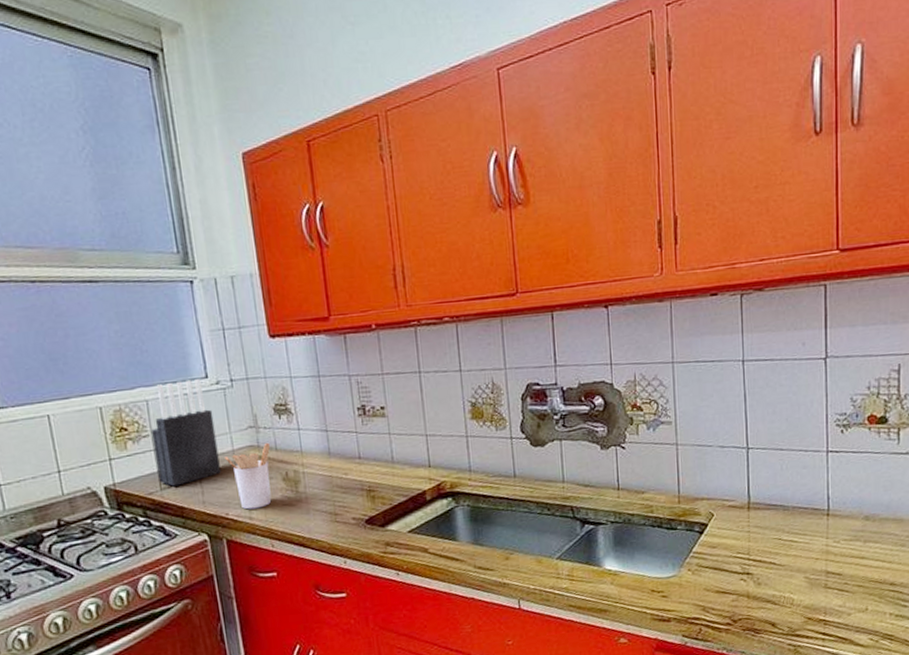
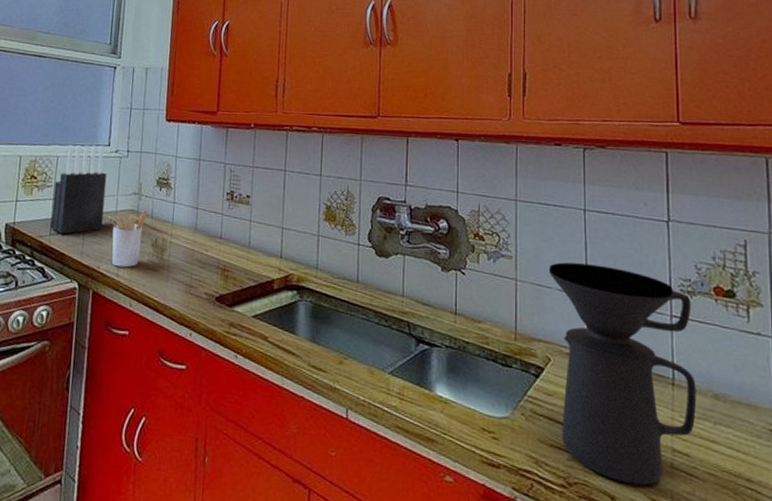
coffee maker: none [708,414,849,610] -> present [548,262,697,486]

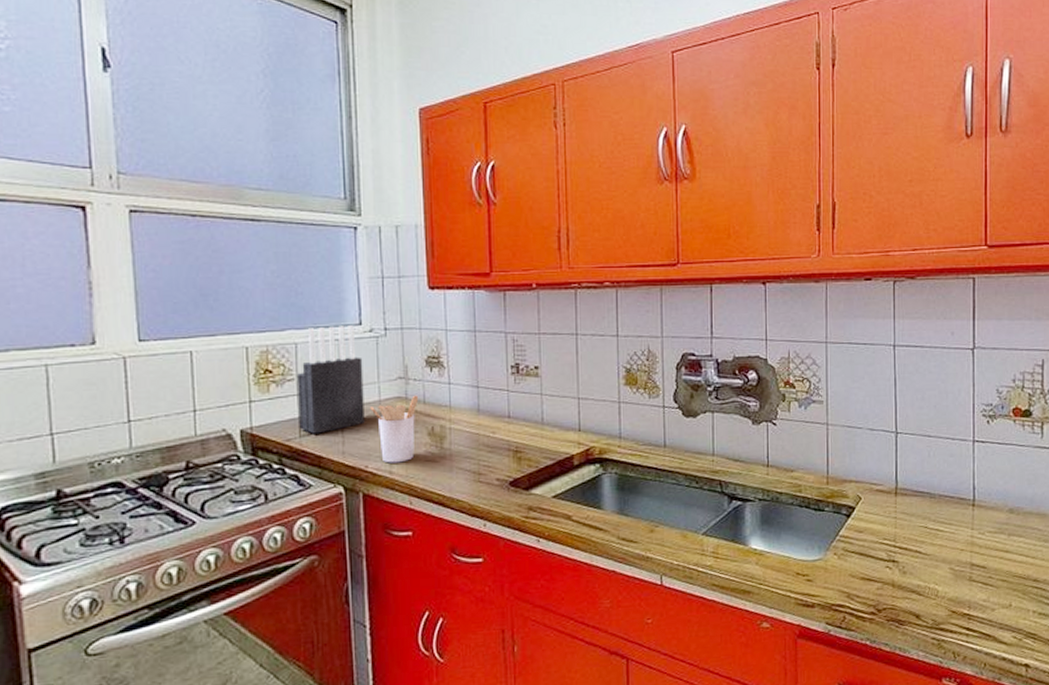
coffee maker: present [548,262,697,486] -> none [859,400,994,602]

